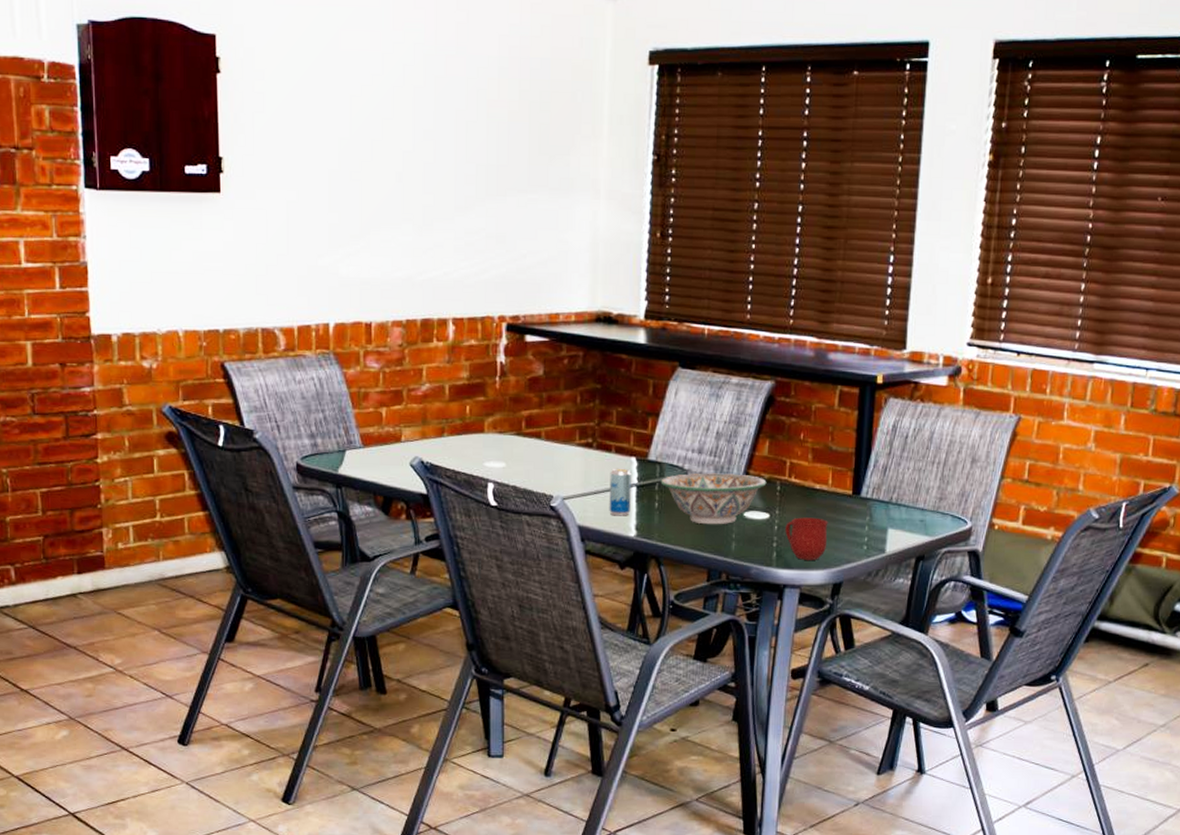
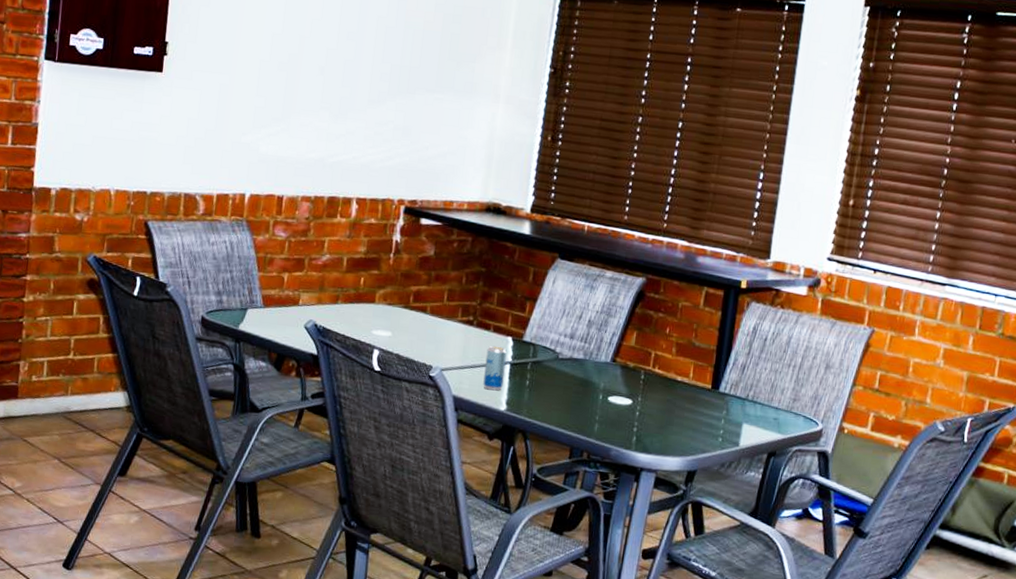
decorative bowl: present [660,473,767,525] -> none [533,356,632,407]
mug: present [785,517,828,560] -> none [646,405,687,448]

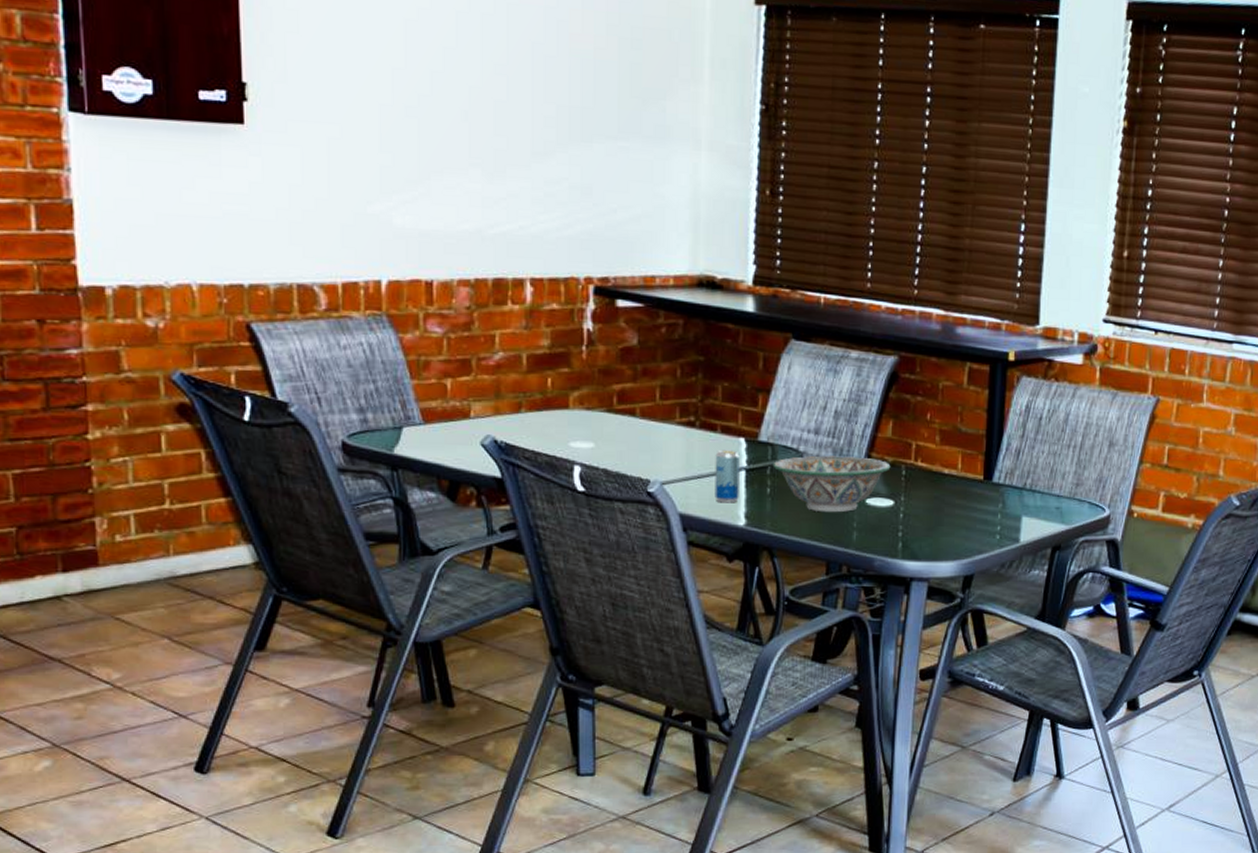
decorative bowl: none [533,356,632,407] -> present [773,455,891,513]

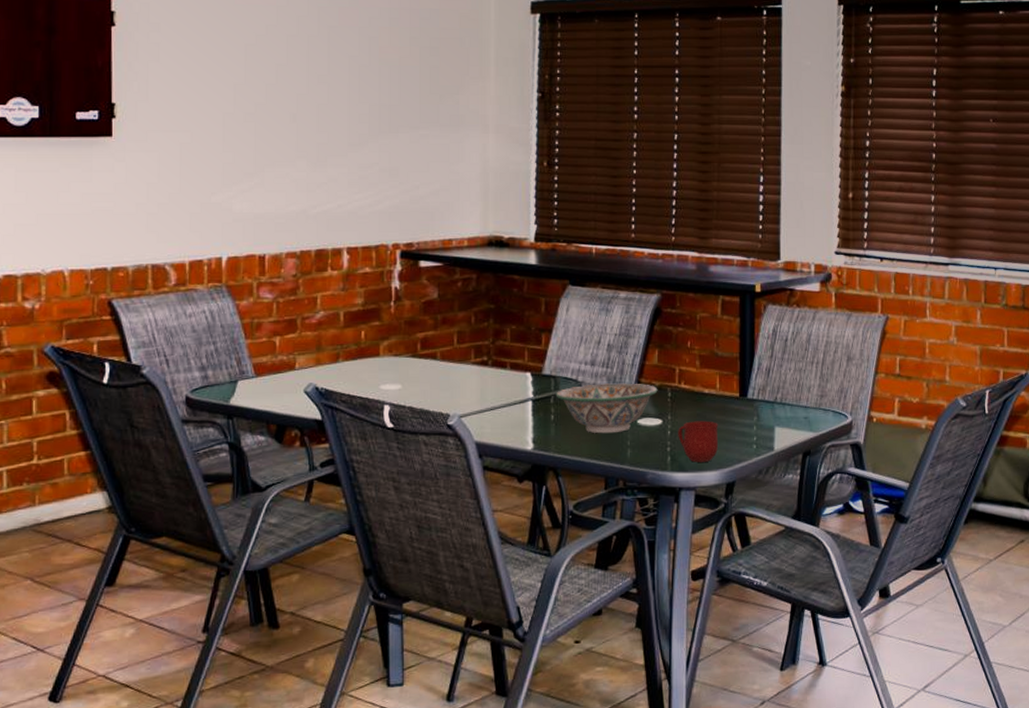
beverage can: present [715,449,740,503] -> none [506,383,527,431]
mug: none [911,504,958,551] -> present [678,421,719,462]

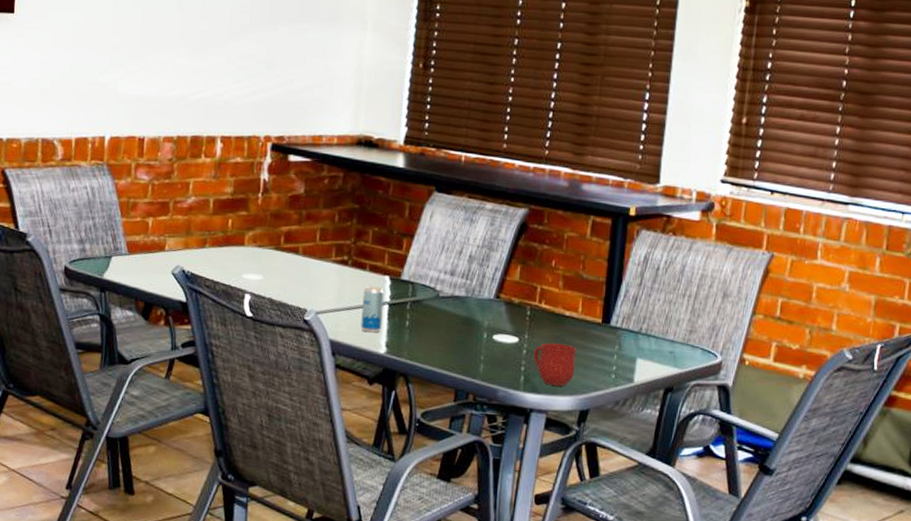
beverage can: none [506,383,527,431] -> present [361,285,384,333]
decorative bowl: present [555,383,658,434] -> none [412,294,517,346]

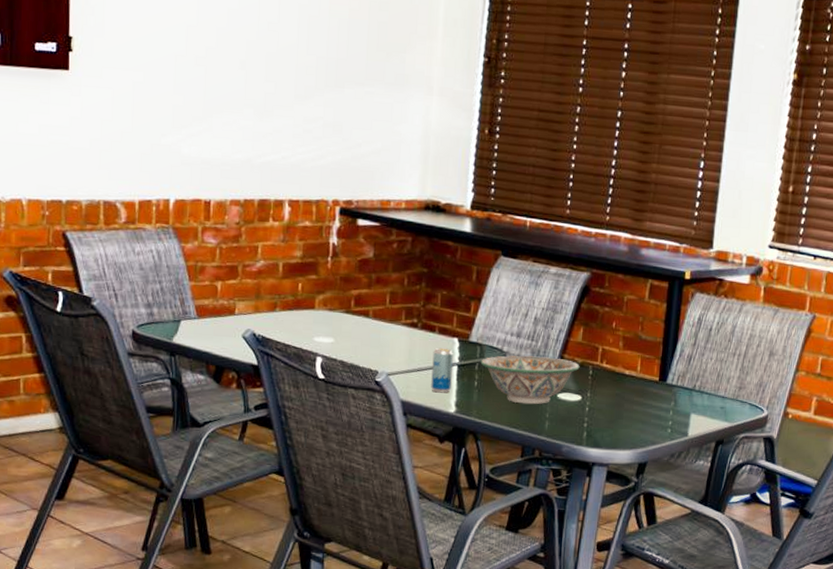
decorative bowl: none [412,294,517,346] -> present [480,355,580,405]
mug: present [533,342,577,386] -> none [595,400,636,441]

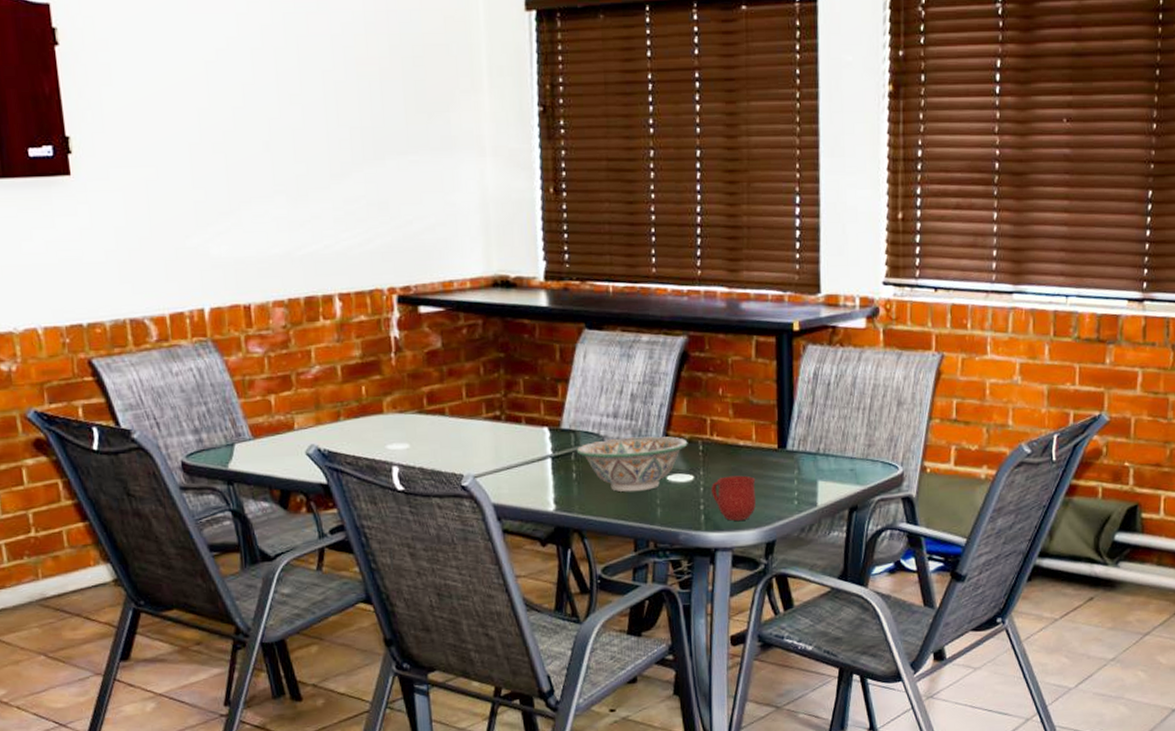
beverage can: present [431,347,453,393] -> none [522,439,547,491]
mug: none [595,400,636,441] -> present [711,475,757,521]

